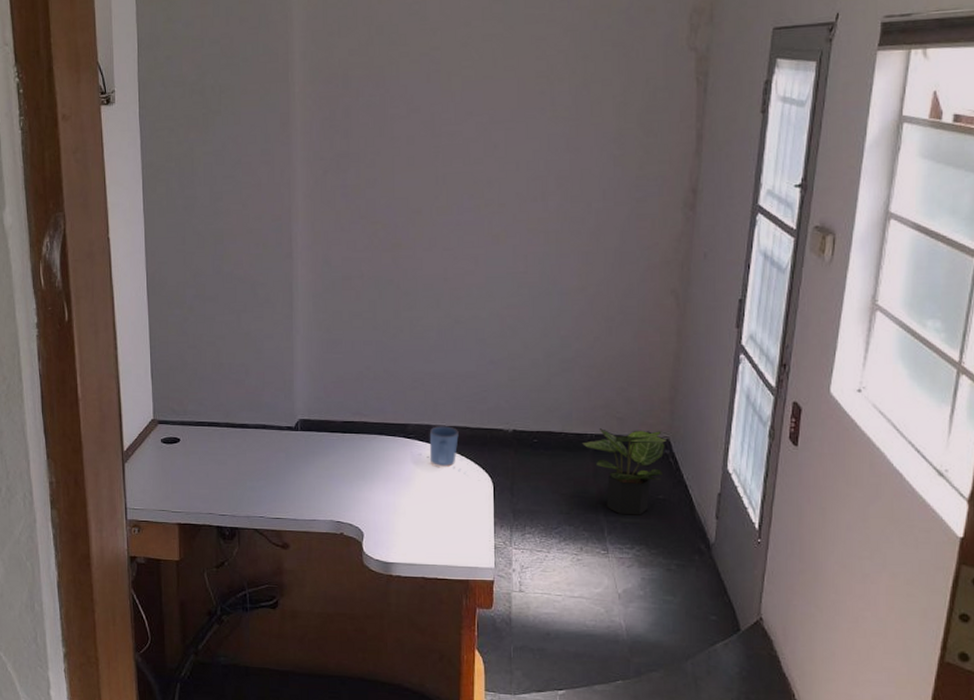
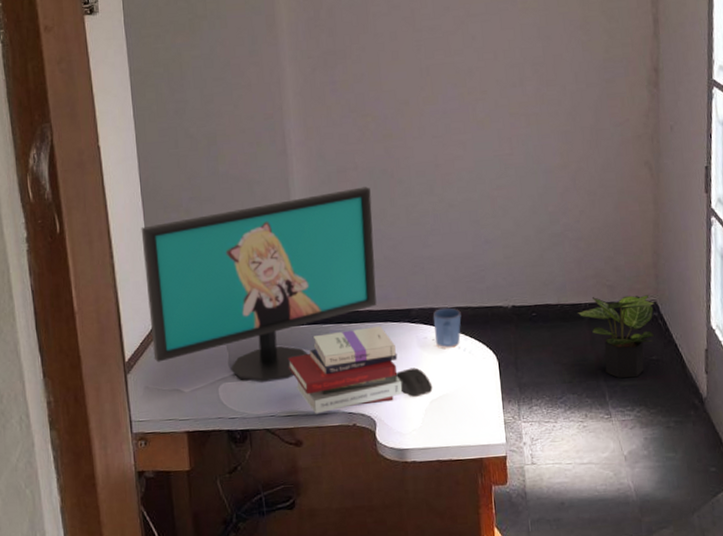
computer monitor: none [145,296,375,483] -> present [141,187,377,382]
books: none [280,439,393,519] -> present [288,326,403,414]
computer mouse: none [386,483,424,513] -> present [395,367,433,398]

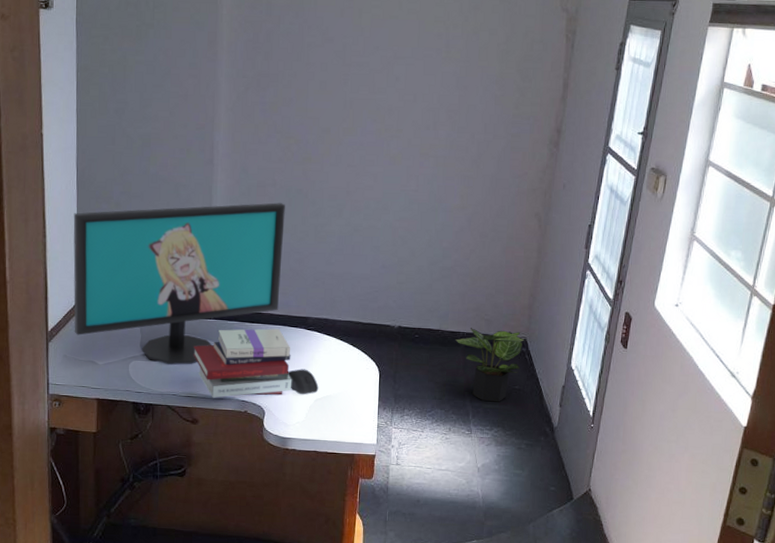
mug: present [433,307,462,349] -> none [326,320,352,356]

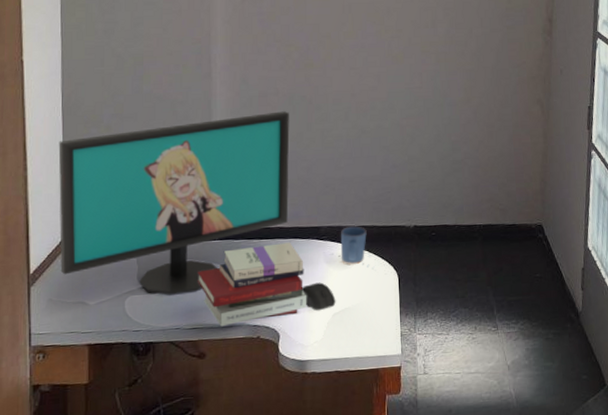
mug: none [326,320,352,356] -> present [340,226,367,264]
potted plant: present [454,328,525,402] -> none [472,218,541,294]

